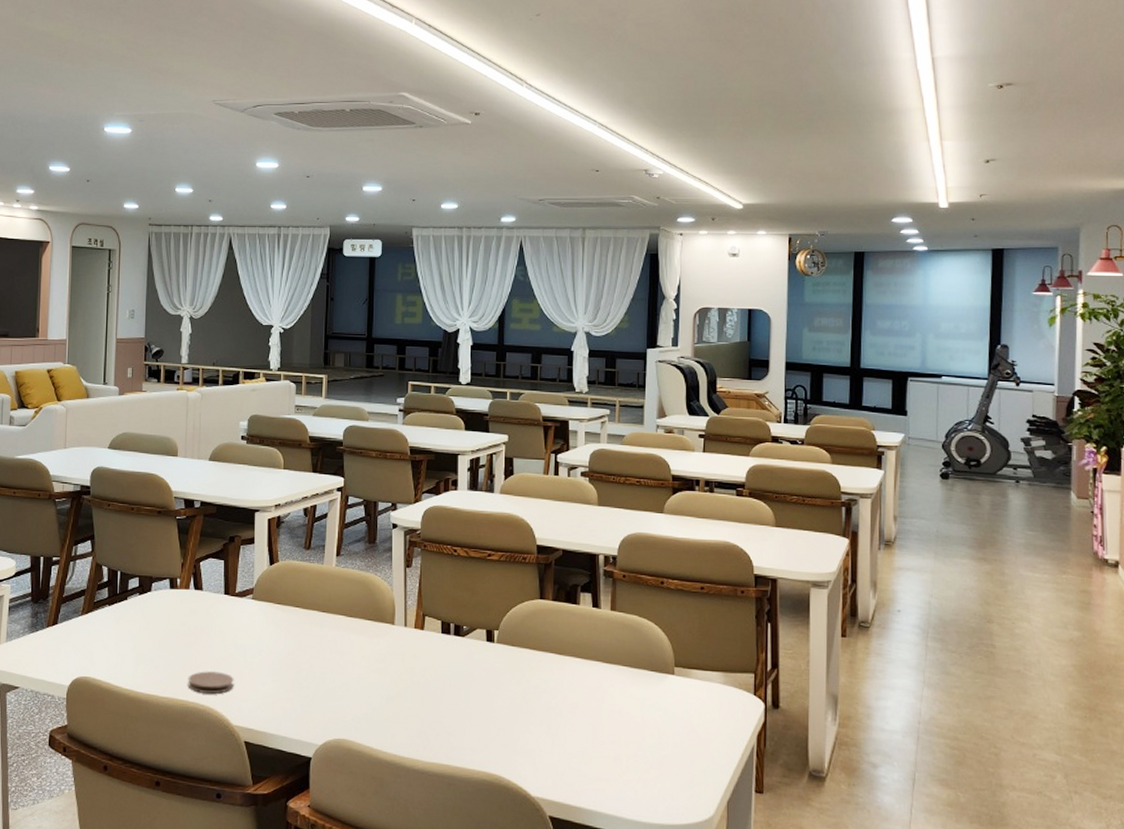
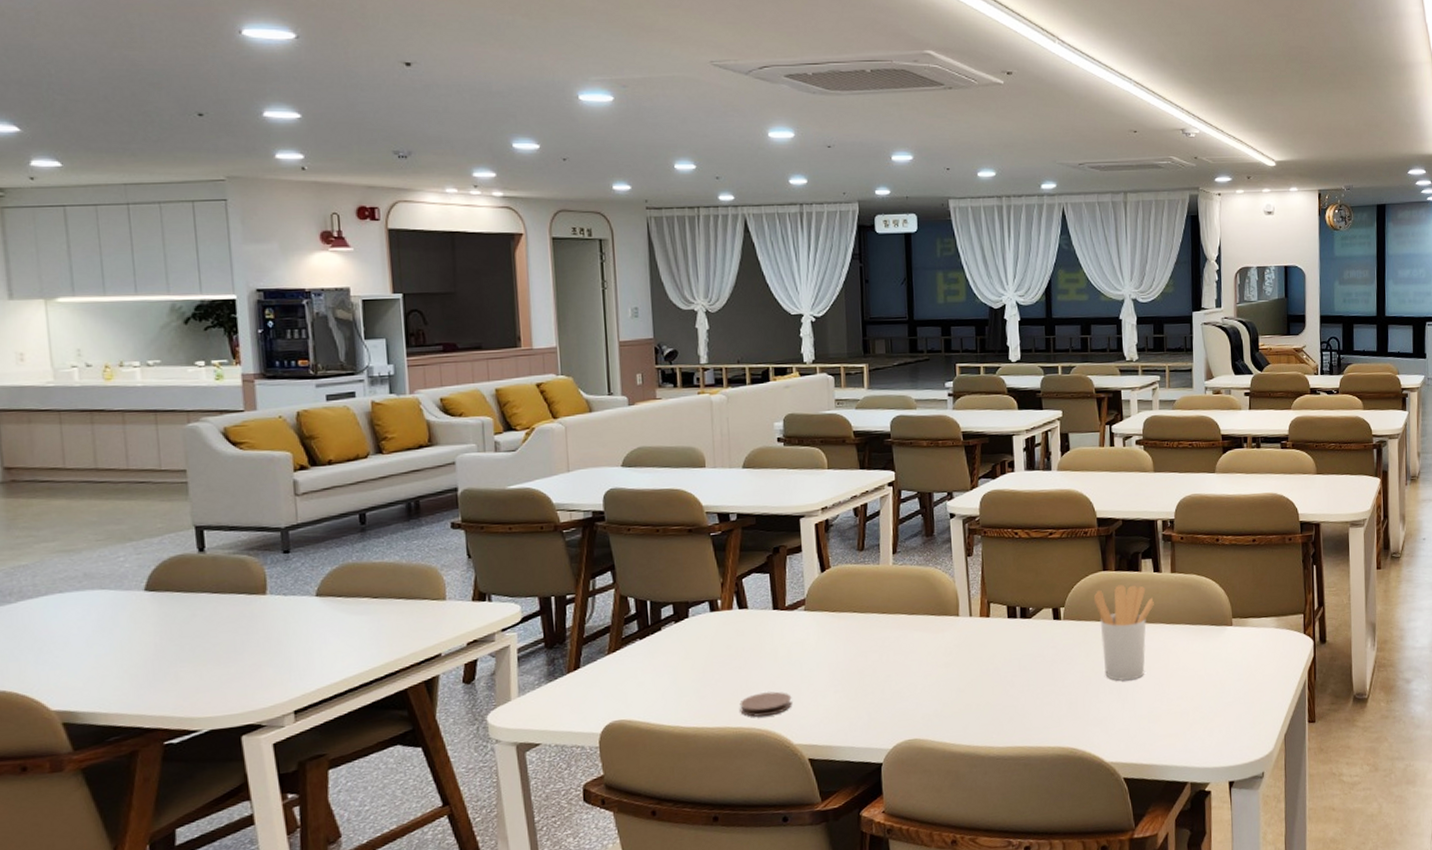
utensil holder: none [528,615,592,716] -> present [1093,584,1155,681]

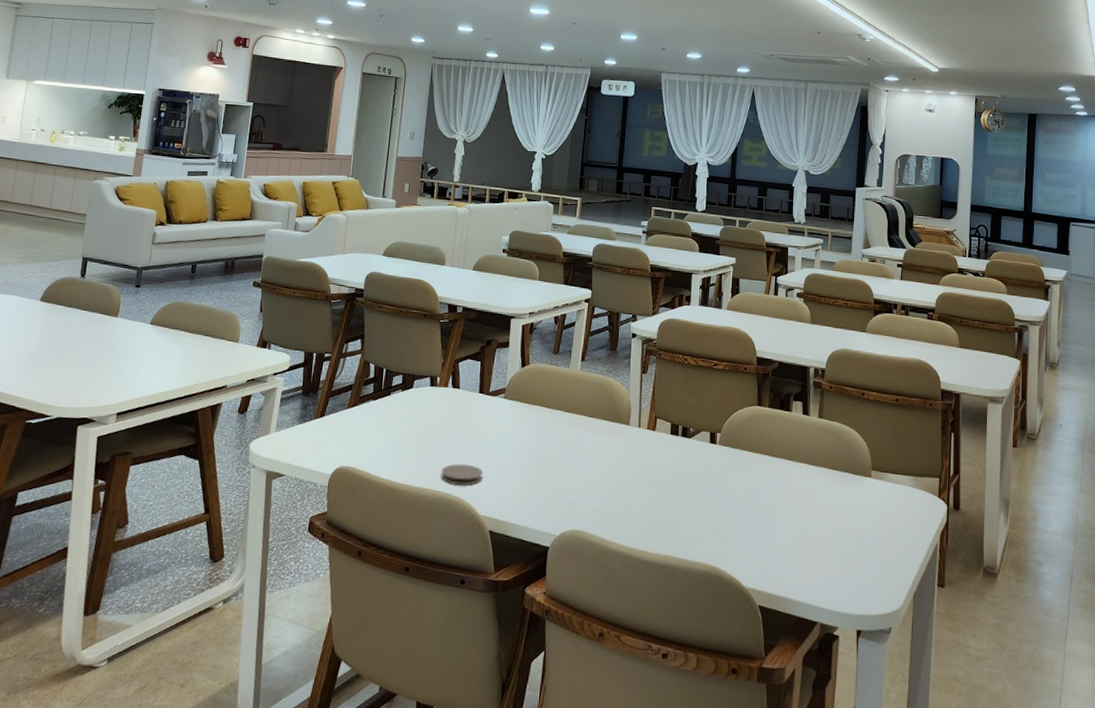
utensil holder: present [1093,584,1155,681] -> none [747,421,802,513]

